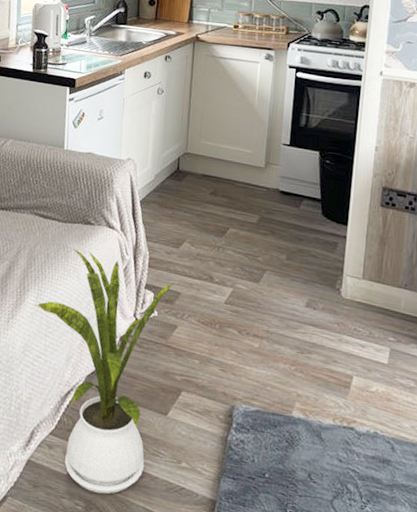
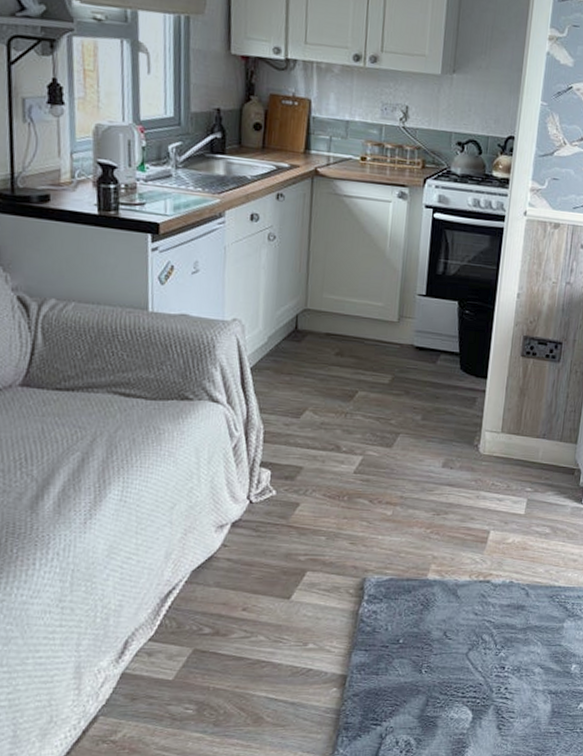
house plant: present [36,249,175,494] -> none [121,430,295,692]

